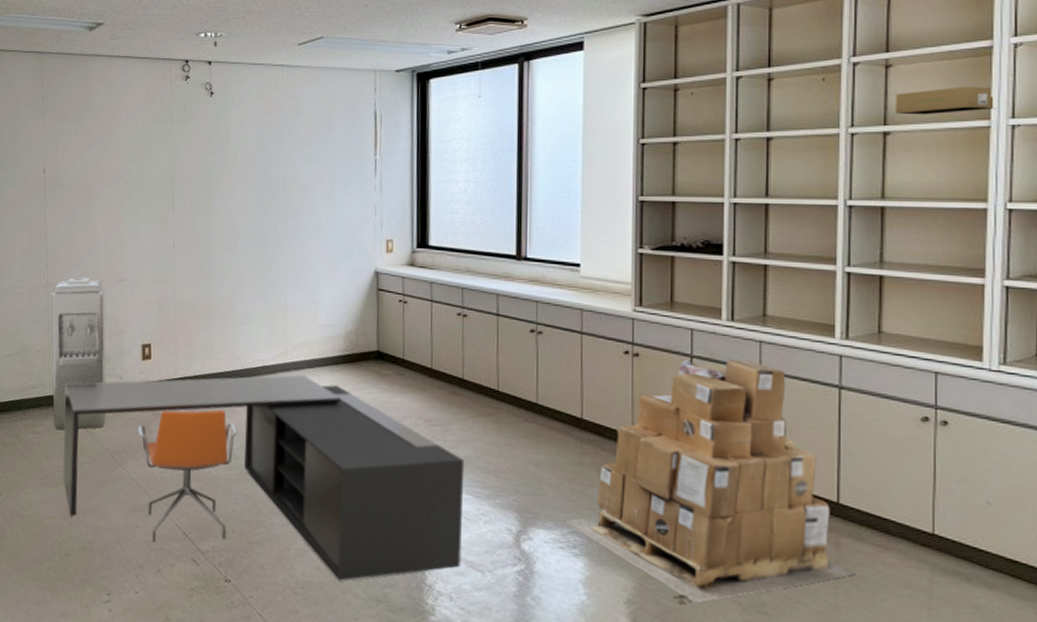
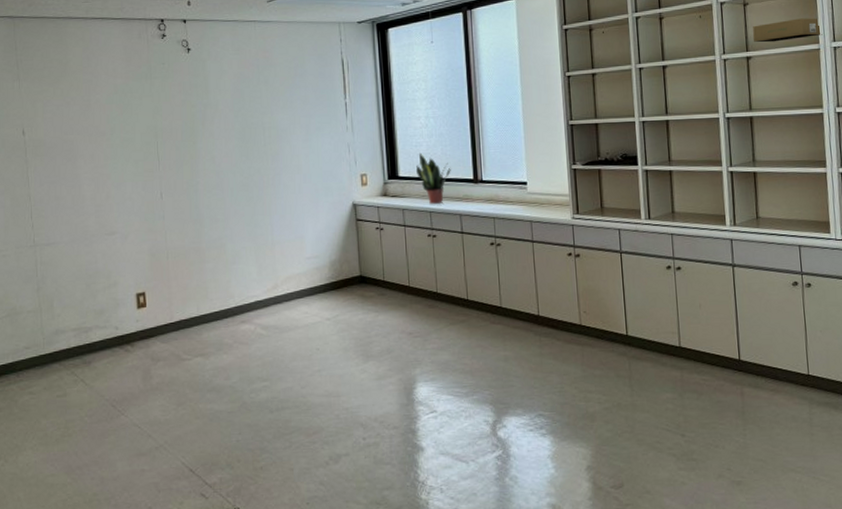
water dispenser: present [50,277,107,430] -> none [39,233,104,388]
office desk: present [63,374,465,581] -> none [60,305,448,492]
potted plant: none [450,220,490,281] -> present [416,152,451,205]
cardboard boxes: present [564,359,855,605] -> none [531,250,756,464]

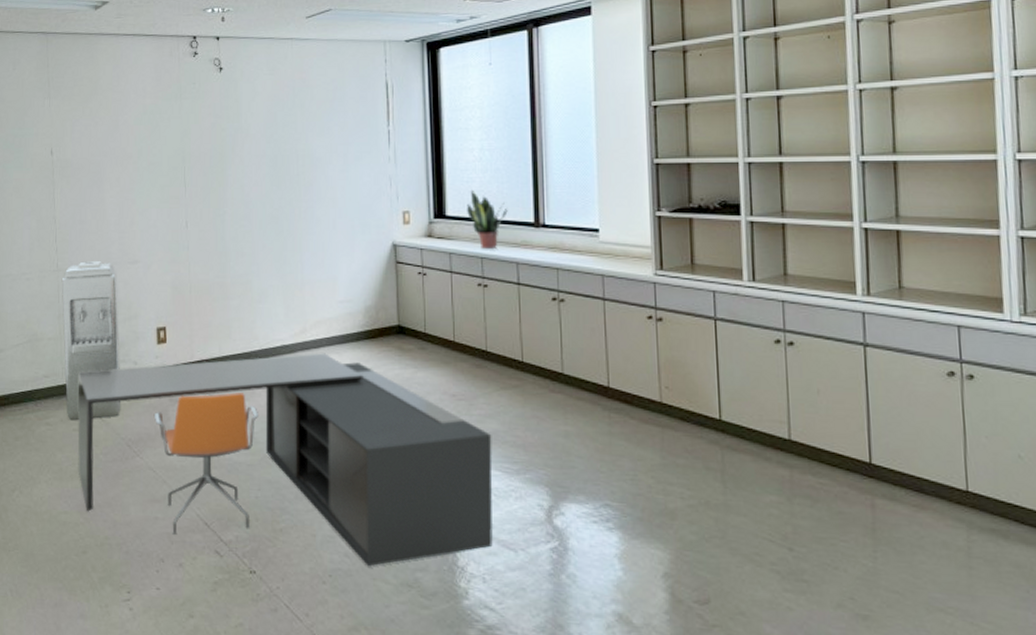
water dispenser: none [39,233,104,388] -> present [61,260,122,421]
office desk: none [60,305,448,492] -> present [77,353,493,567]
box: present [753,18,823,43] -> none [900,39,999,70]

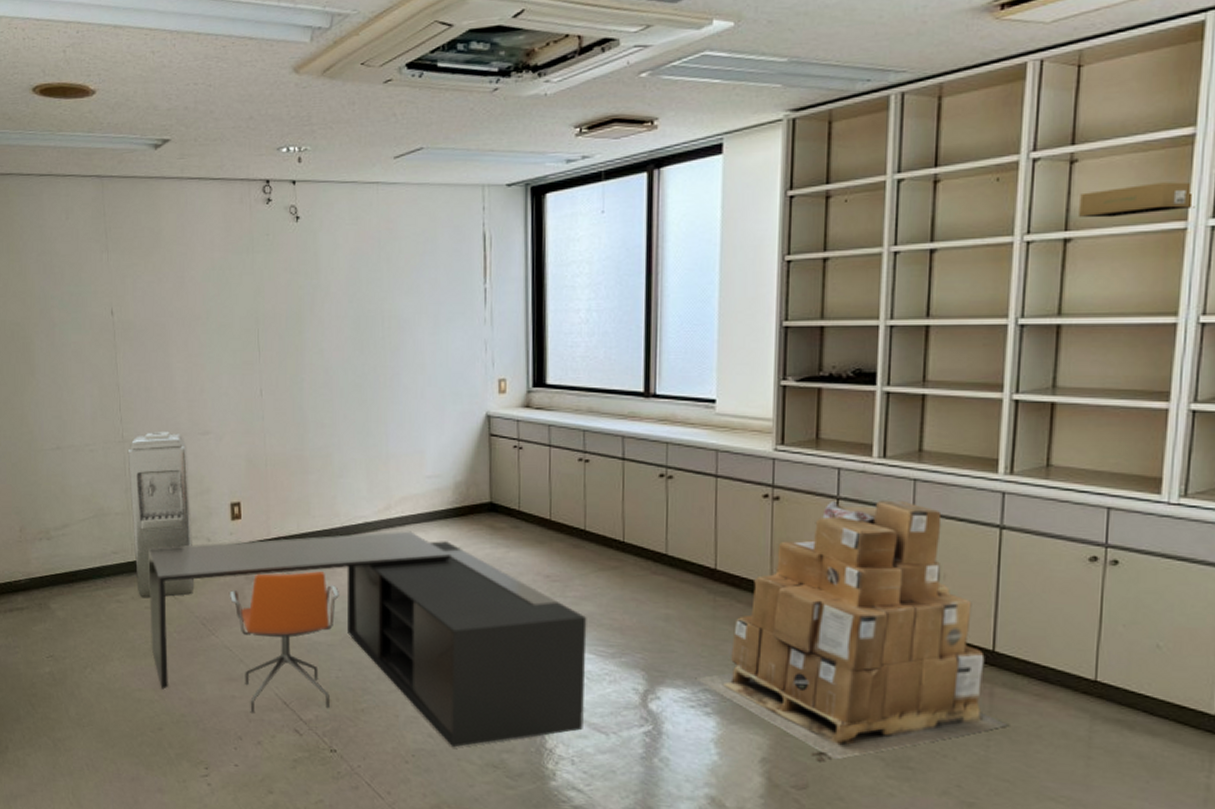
potted plant: present [467,189,508,250] -> none [570,355,615,422]
cardboard boxes: none [596,320,892,576] -> present [695,500,1008,762]
box: none [900,39,999,70] -> present [1079,181,1195,218]

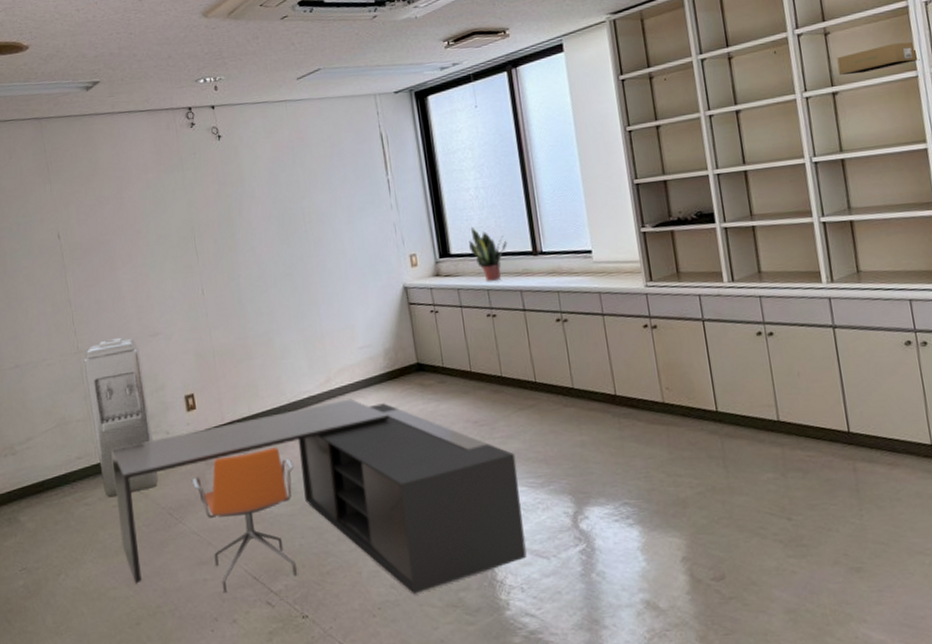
potted plant: none [570,355,615,422] -> present [469,226,507,282]
cardboard boxes: present [695,500,1008,762] -> none [615,315,874,553]

